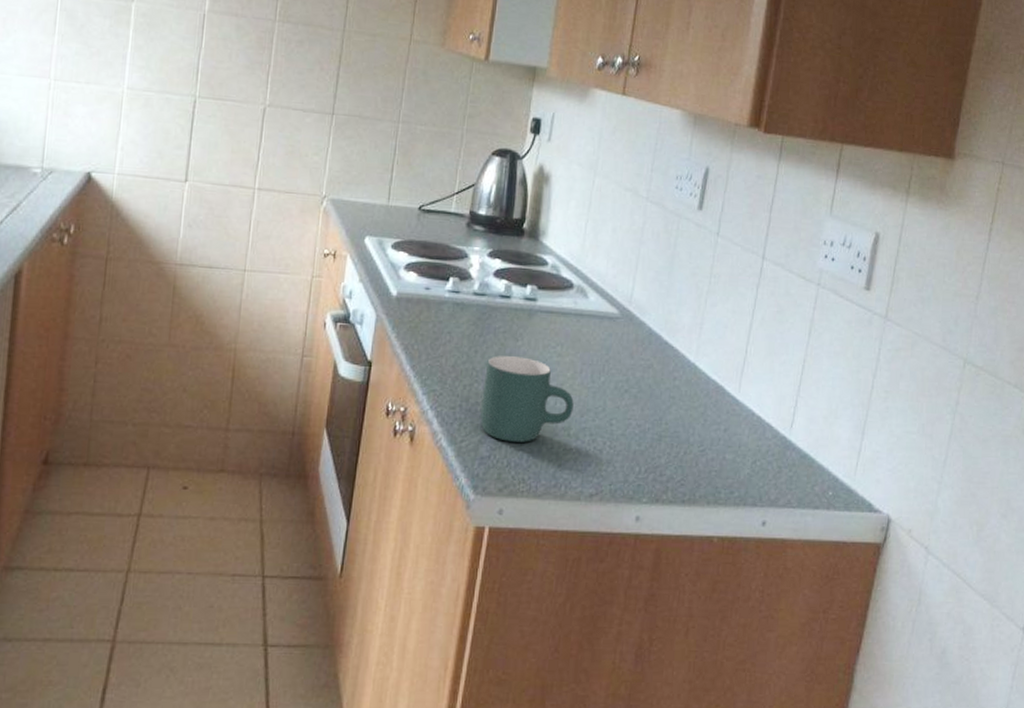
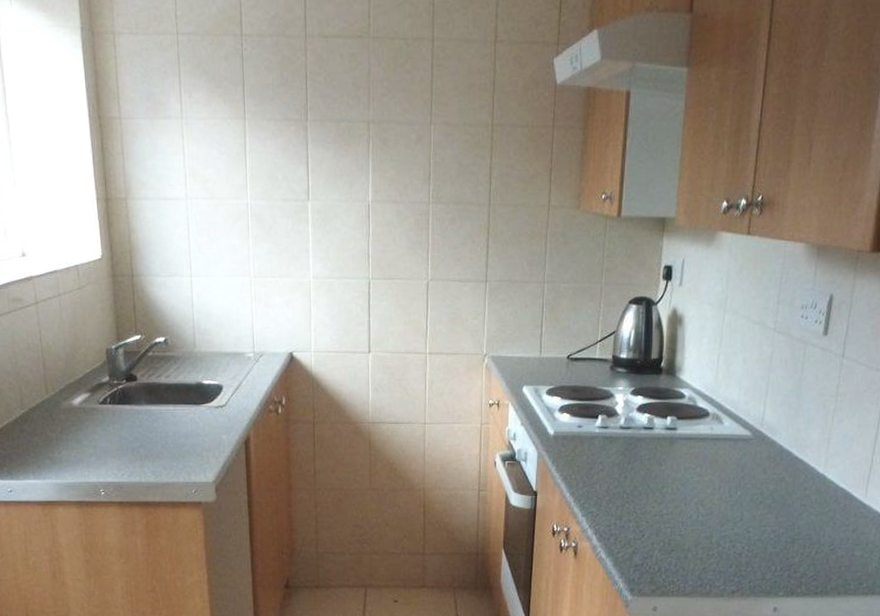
mug: present [480,356,574,442] -> none [633,479,714,551]

